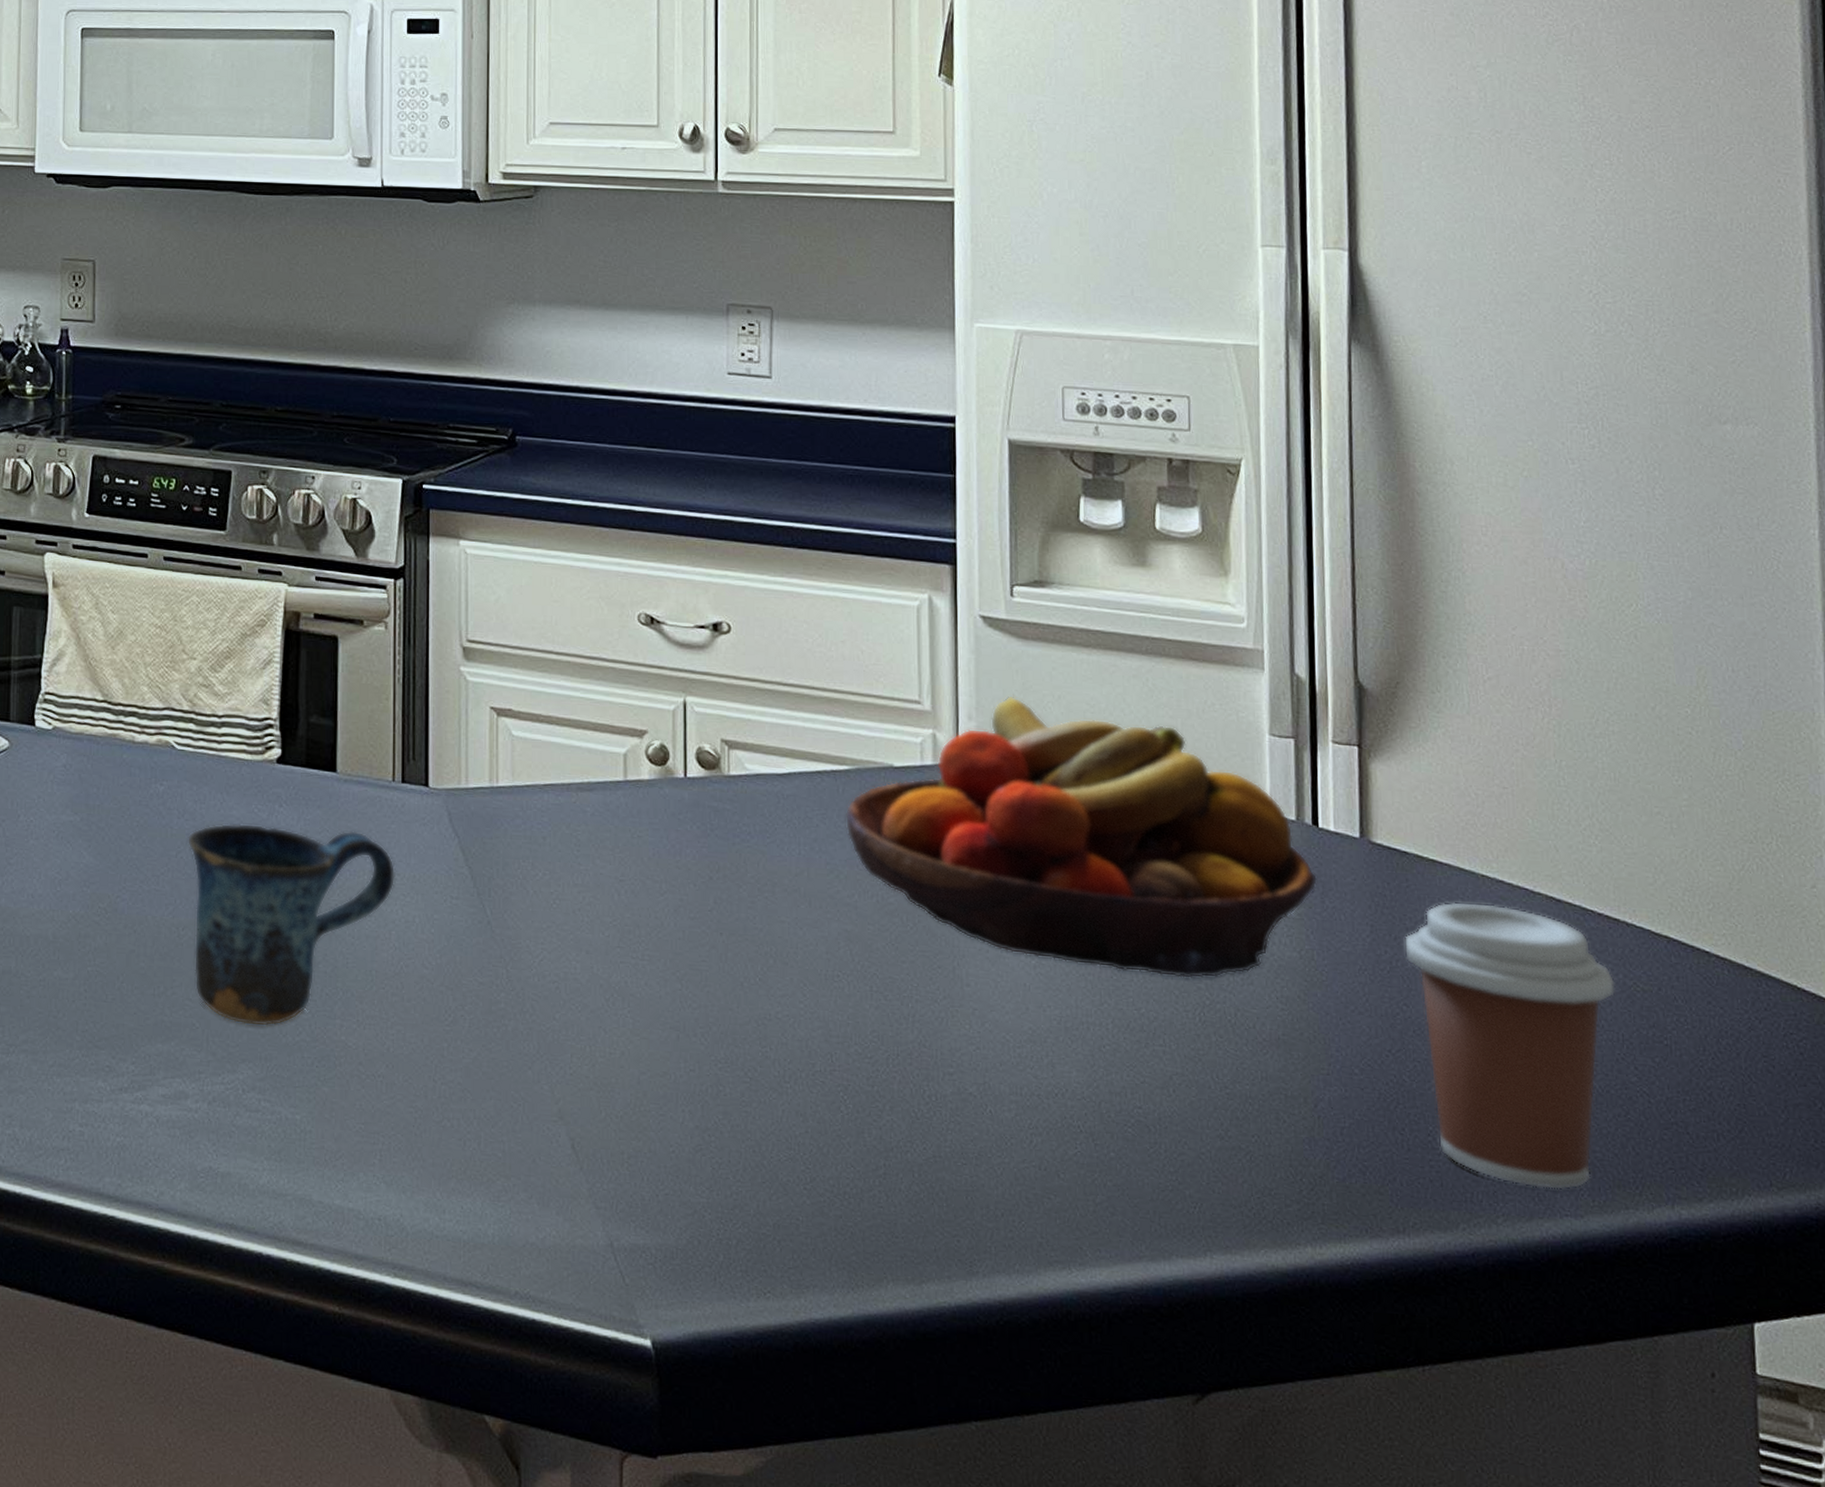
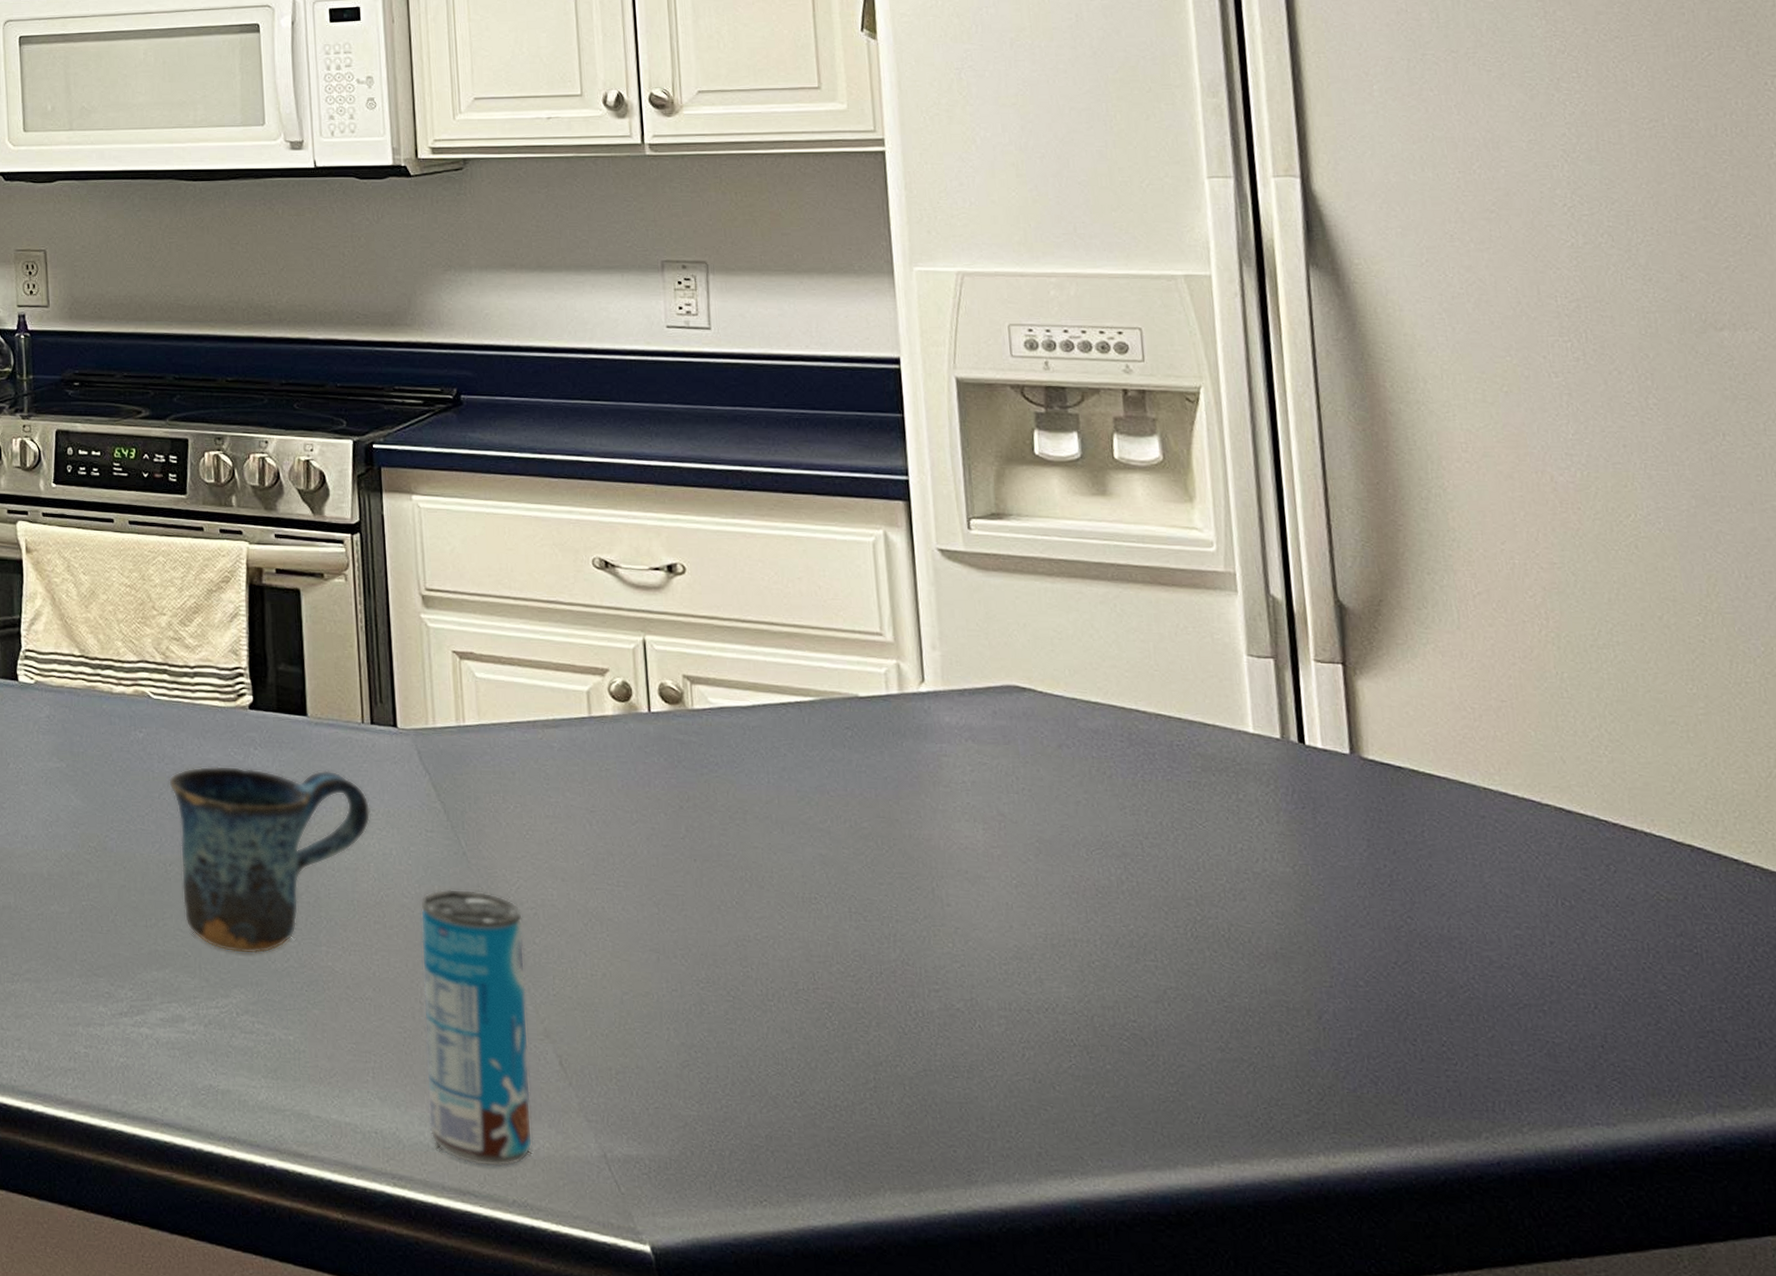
beverage can: none [434,960,545,1257] -> present [420,889,533,1168]
fruit bowl: present [845,695,1318,979] -> none [812,625,1308,895]
coffee cup: present [1403,901,1616,1190] -> none [1403,814,1637,1099]

